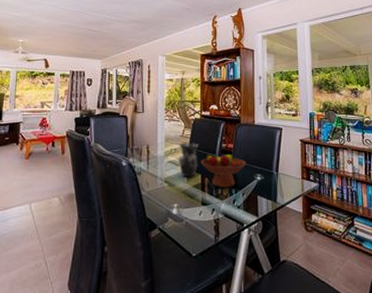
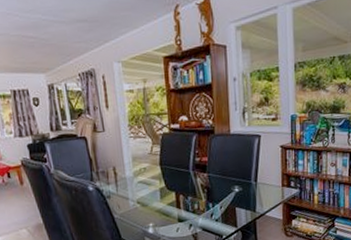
vase: present [178,143,199,178] -> none [149,159,171,196]
fruit bowl: present [200,152,246,187] -> none [173,168,223,203]

